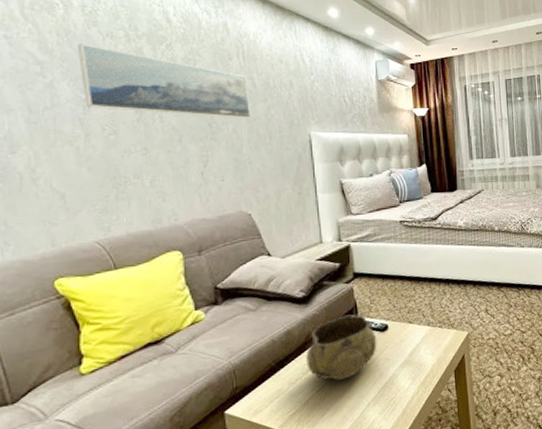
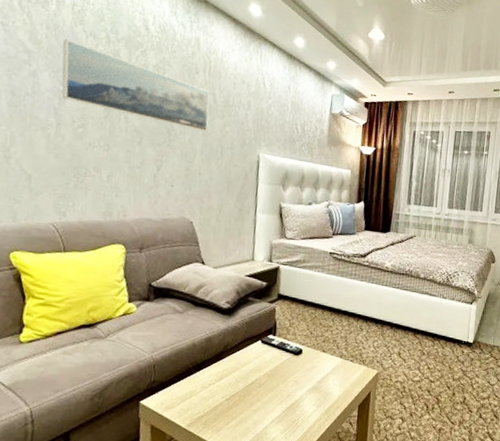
decorative bowl: present [306,314,377,381] -> none [221,333,290,393]

